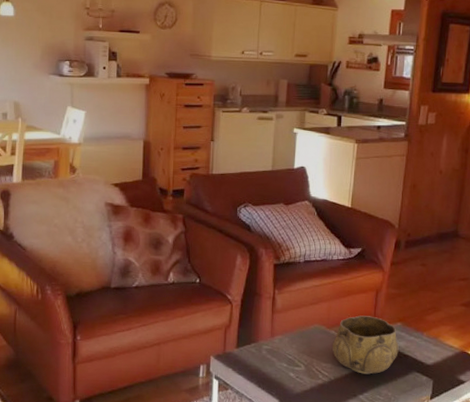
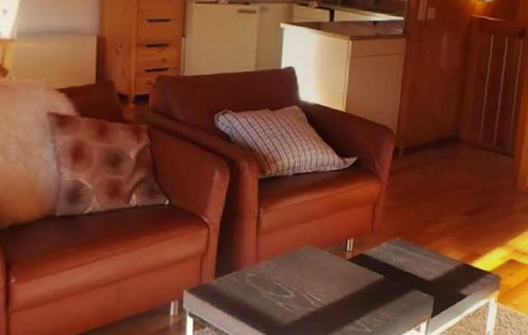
decorative bowl: present [332,315,399,374] -> none [325,232,398,297]

